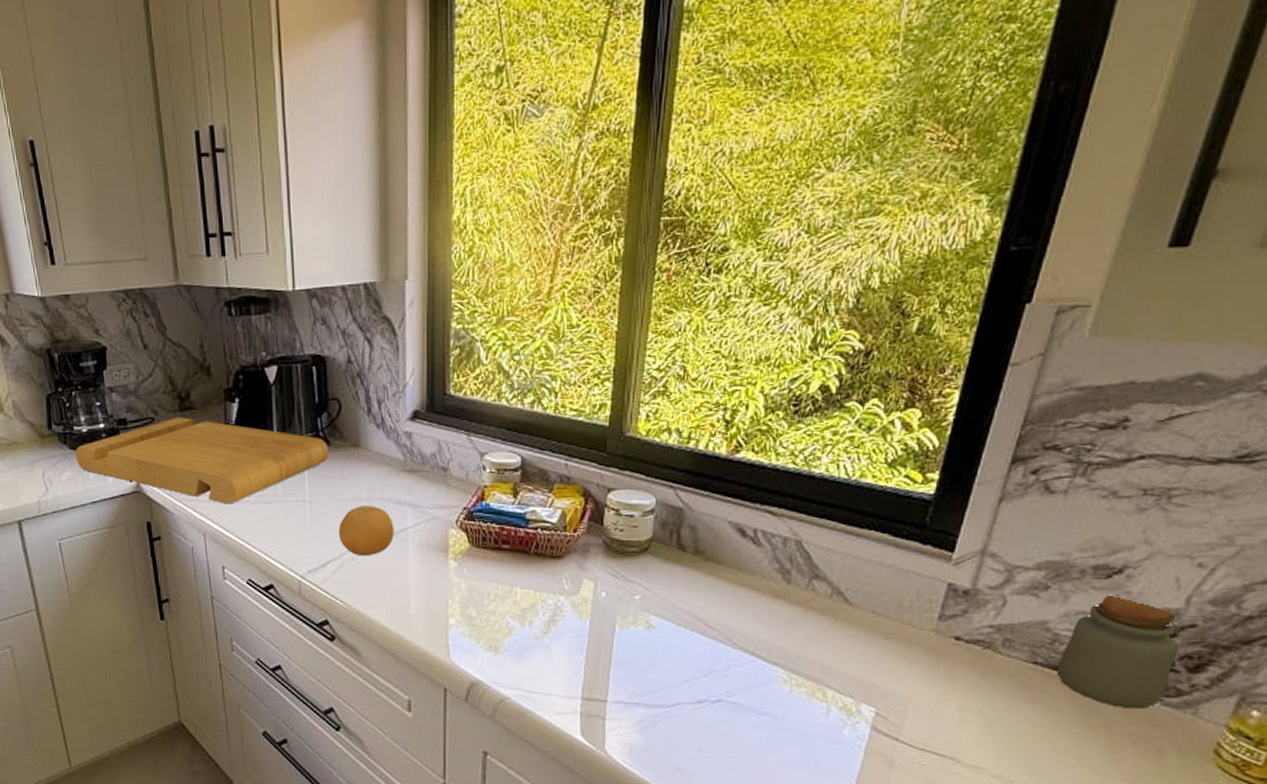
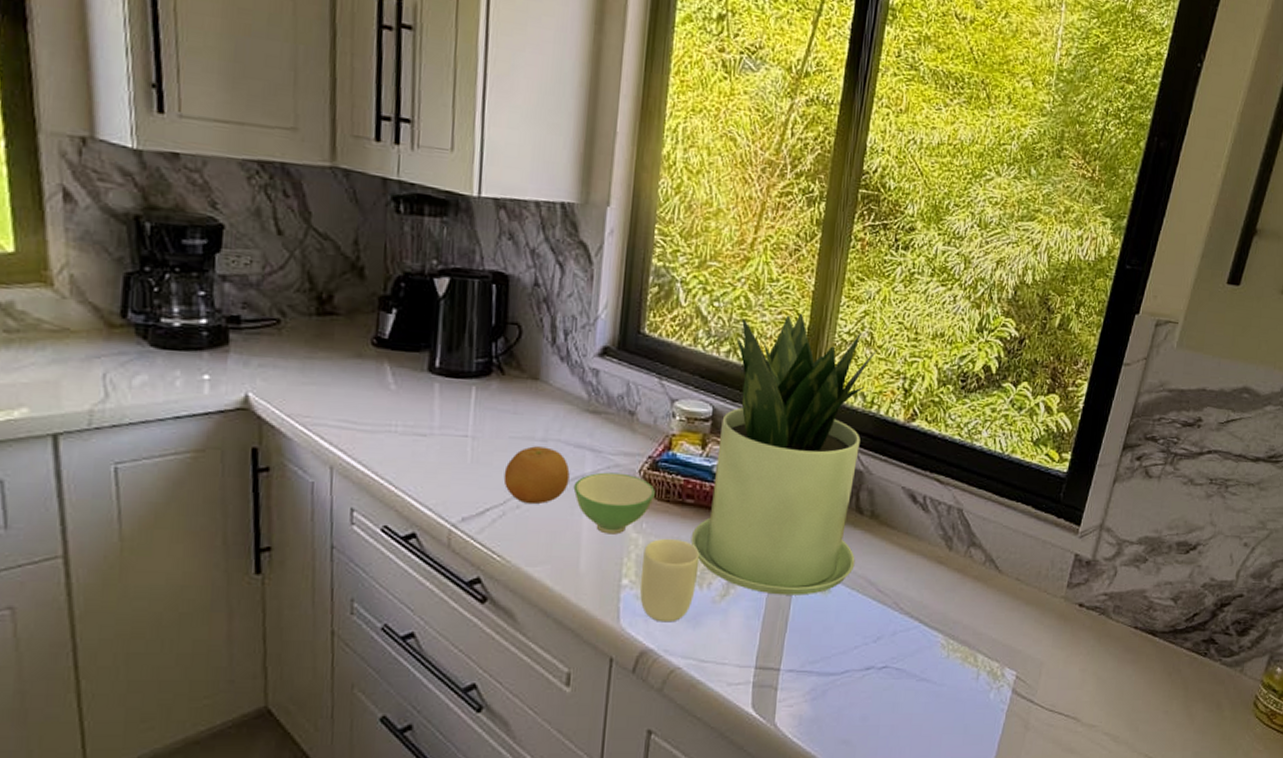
cutting board: present [75,417,330,504] -> none [157,322,503,433]
bowl: none [398,524,472,580] -> present [573,472,655,535]
cup: none [465,582,520,657] -> present [640,539,700,623]
planter: none [510,355,693,632] -> present [690,313,878,595]
jar: present [1057,594,1179,709] -> none [1151,567,1232,668]

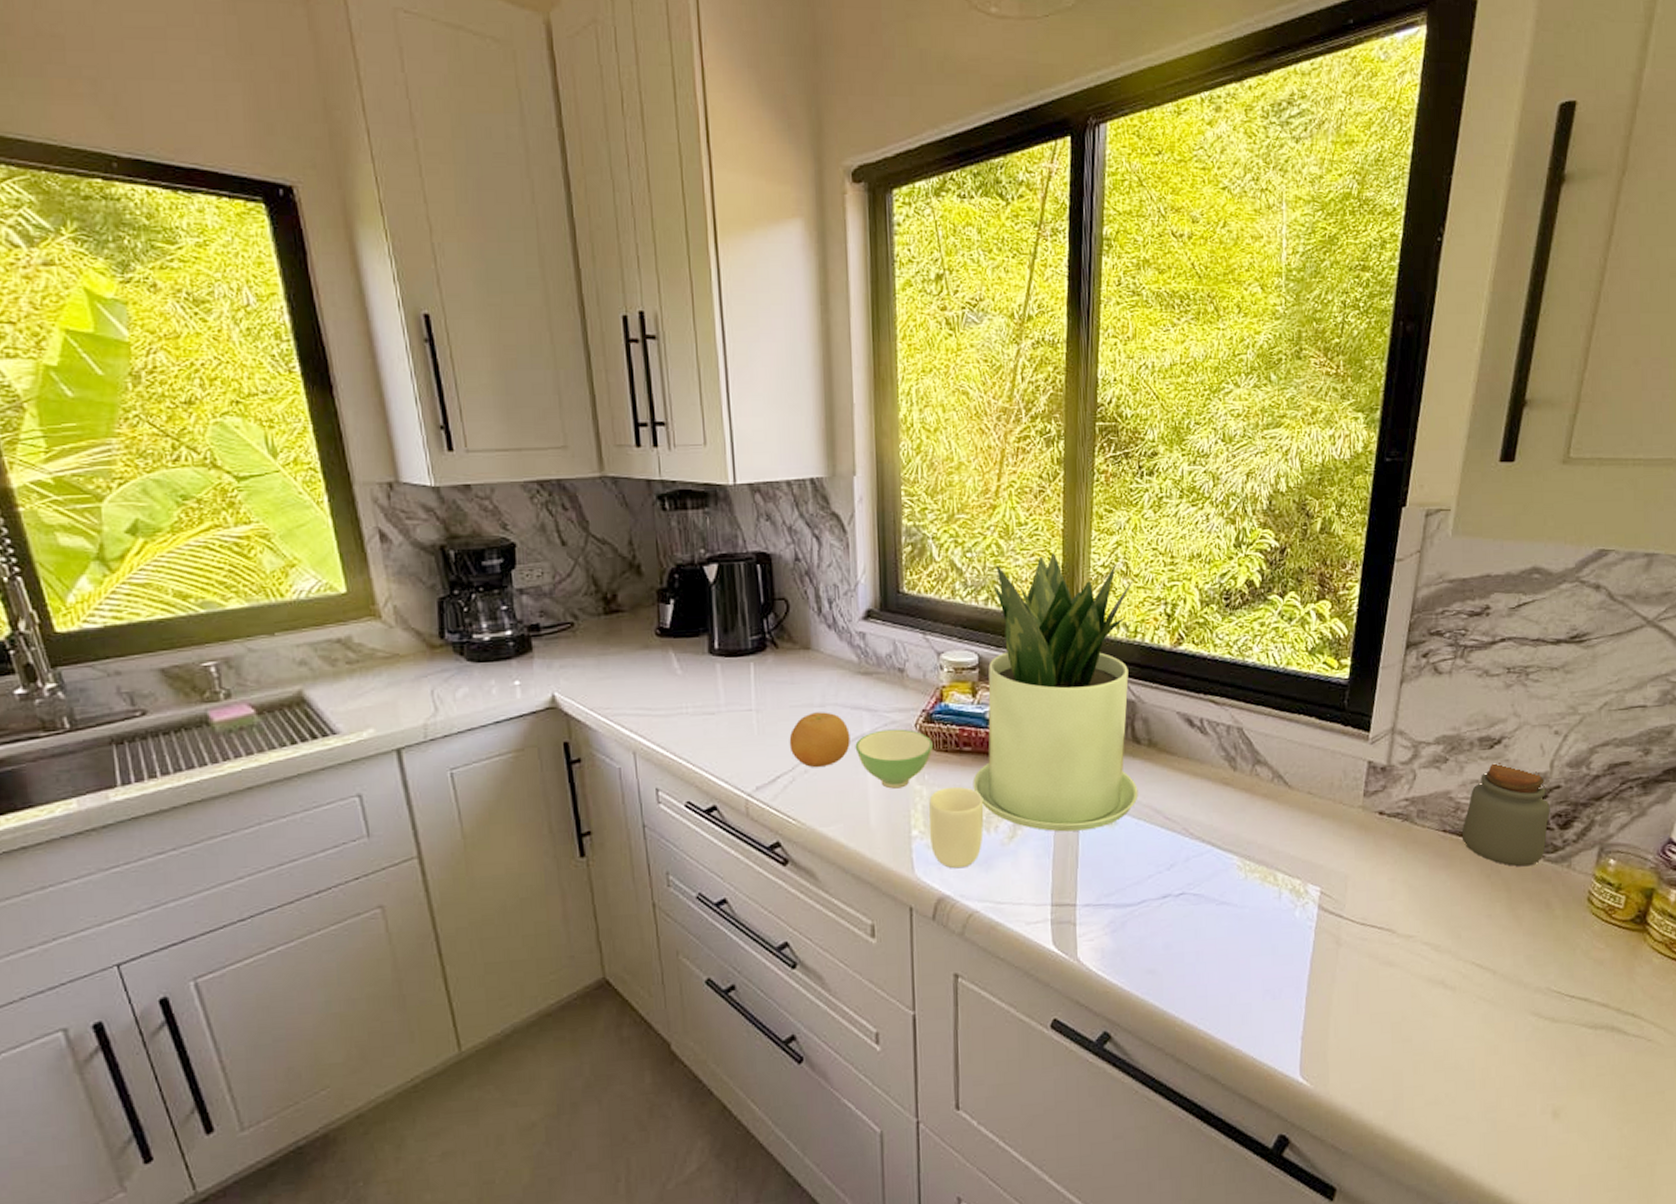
jar: none [1151,567,1232,668] -> present [1463,763,1550,867]

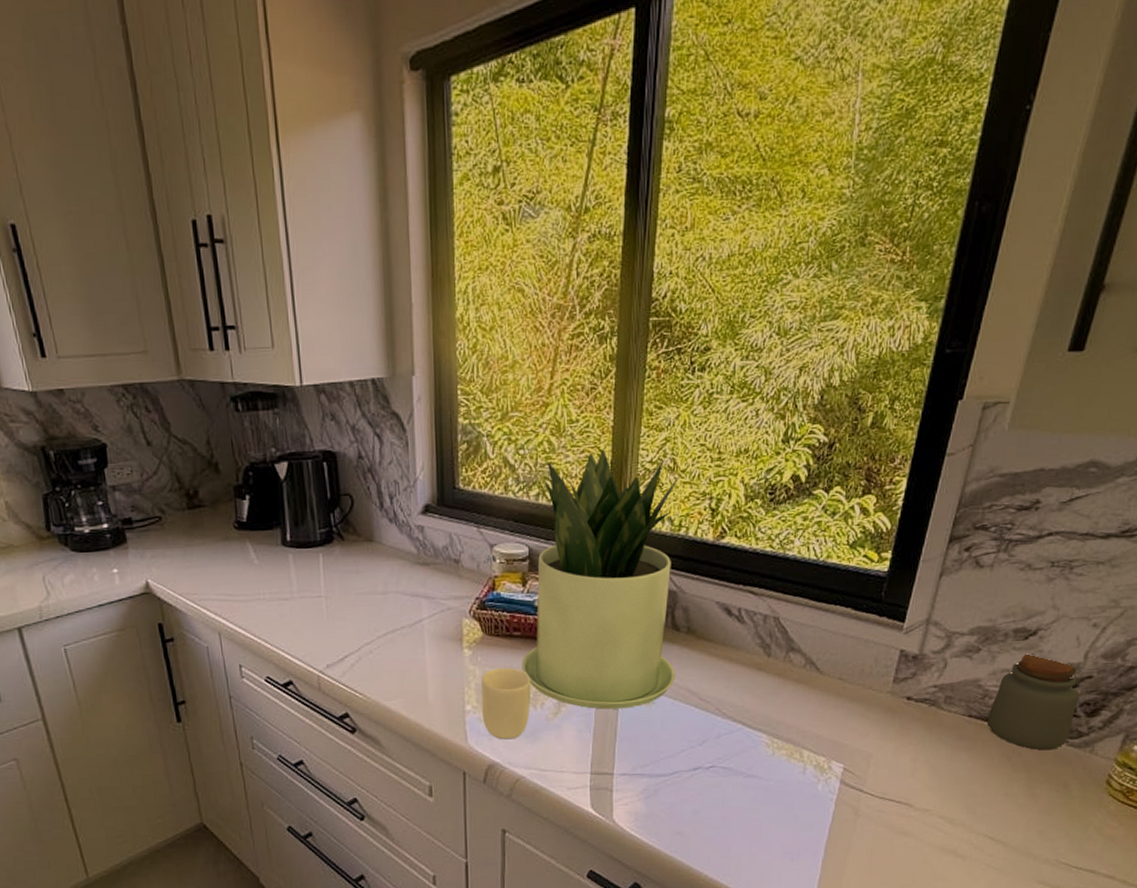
fruit: present [789,712,850,768] -> none [355,599,410,649]
bowl: present [855,729,933,789] -> none [414,615,485,669]

